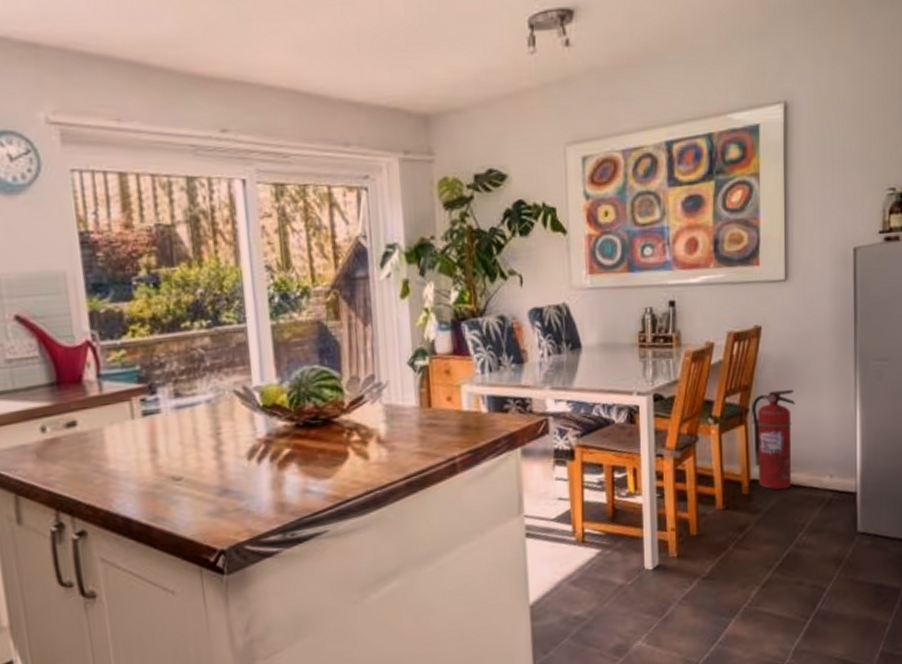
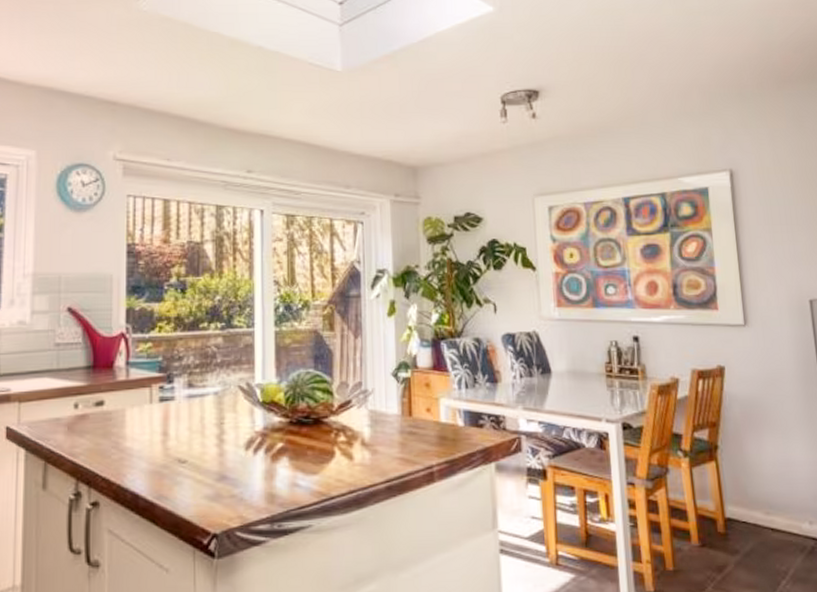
fire extinguisher: present [752,389,796,490] -> none [721,429,770,532]

